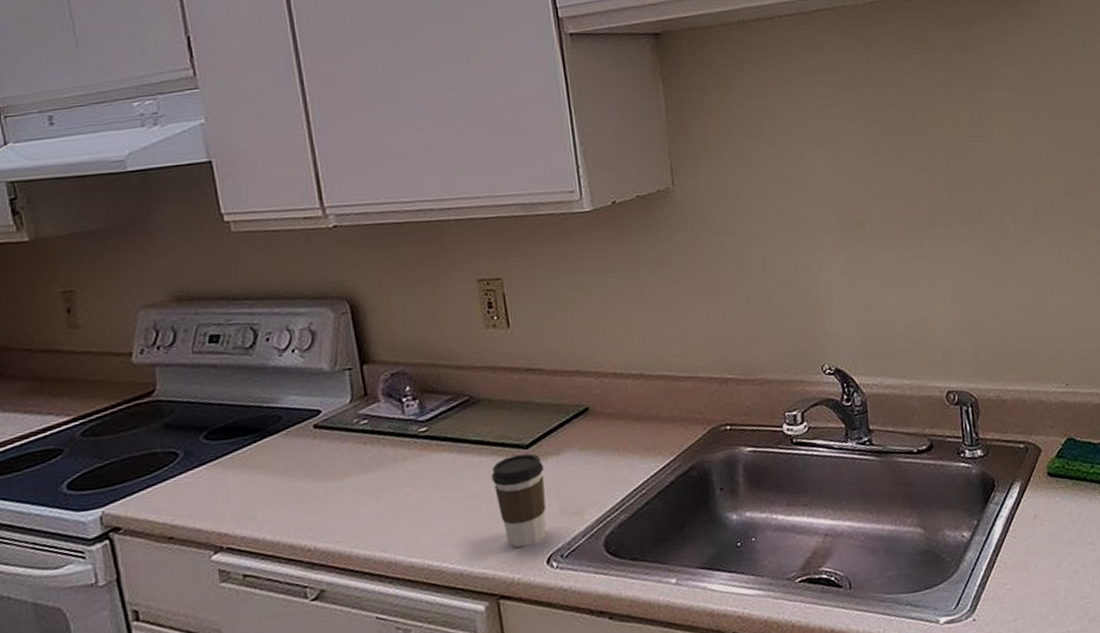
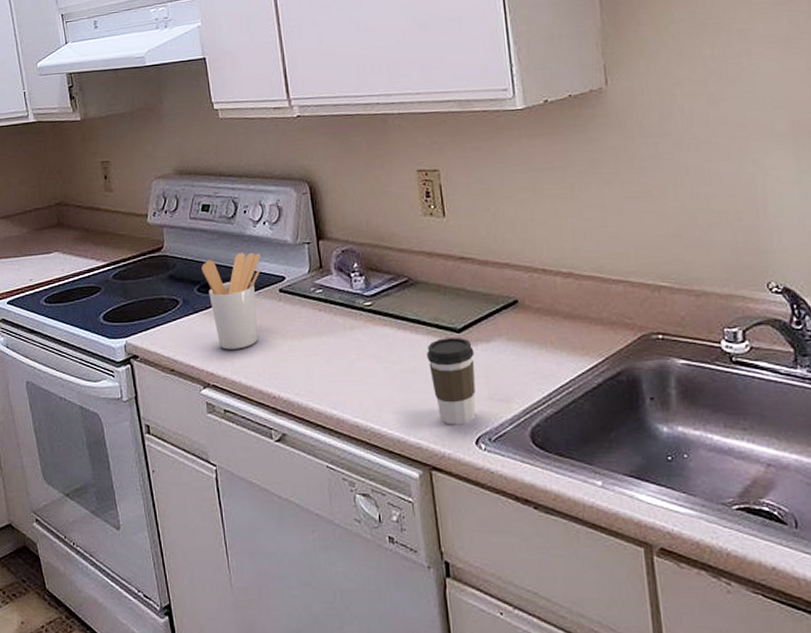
utensil holder: none [209,386,290,504] -> present [201,252,261,350]

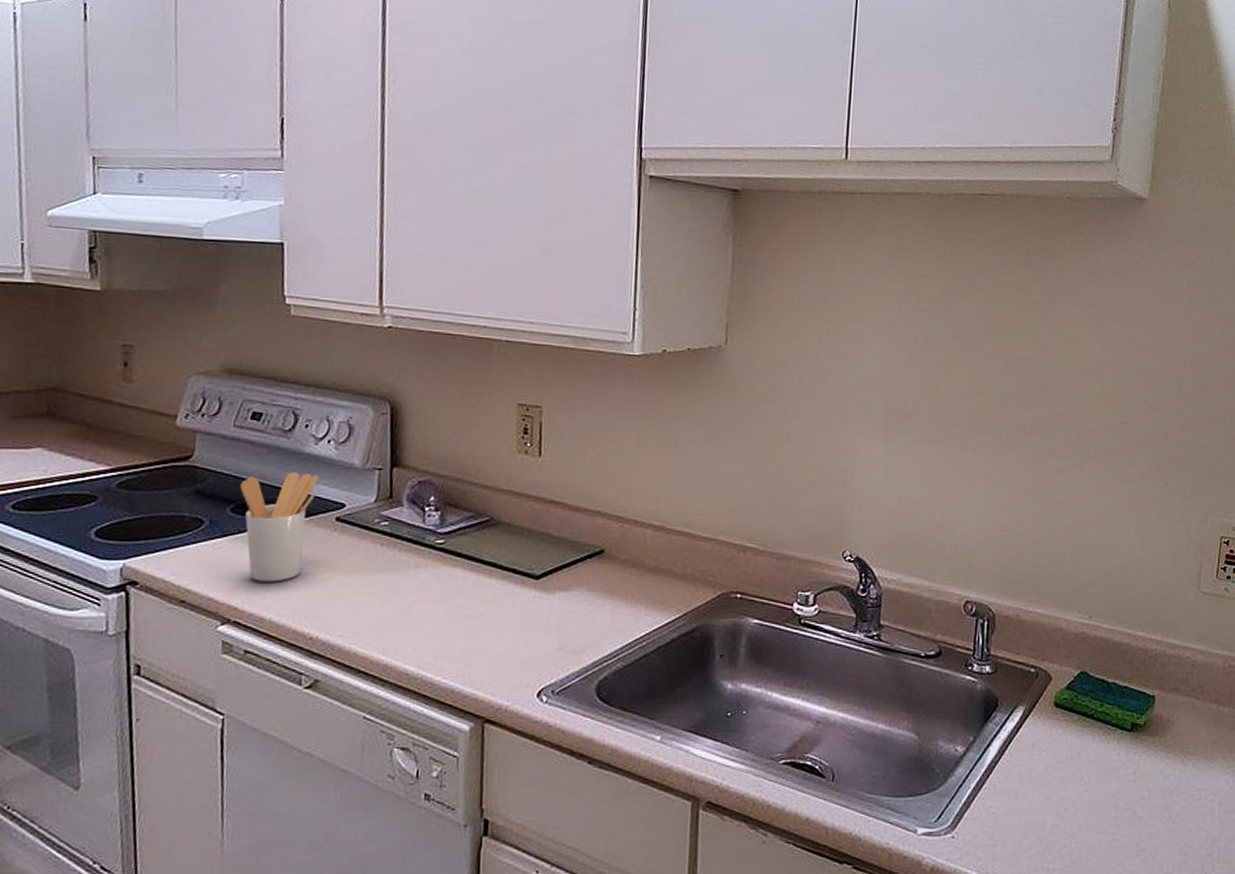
coffee cup: present [427,336,476,425] -> none [498,583,550,676]

